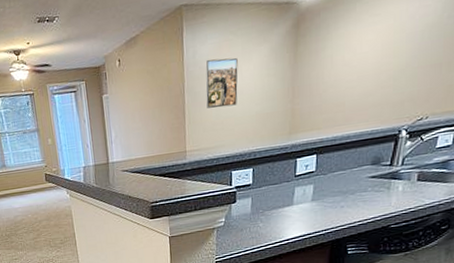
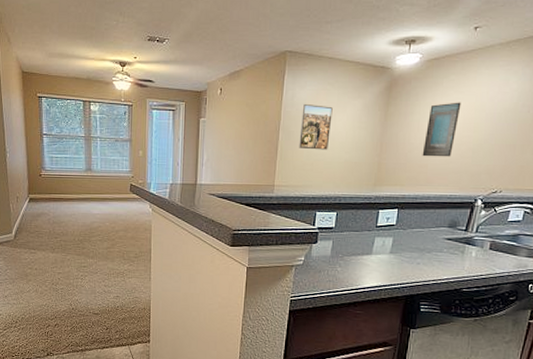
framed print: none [338,26,378,95] -> present [422,102,461,157]

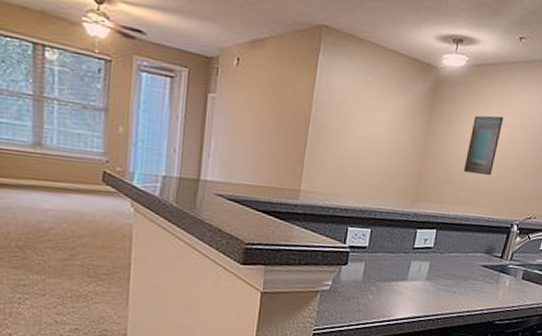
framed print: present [299,103,333,150] -> none [332,93,373,153]

